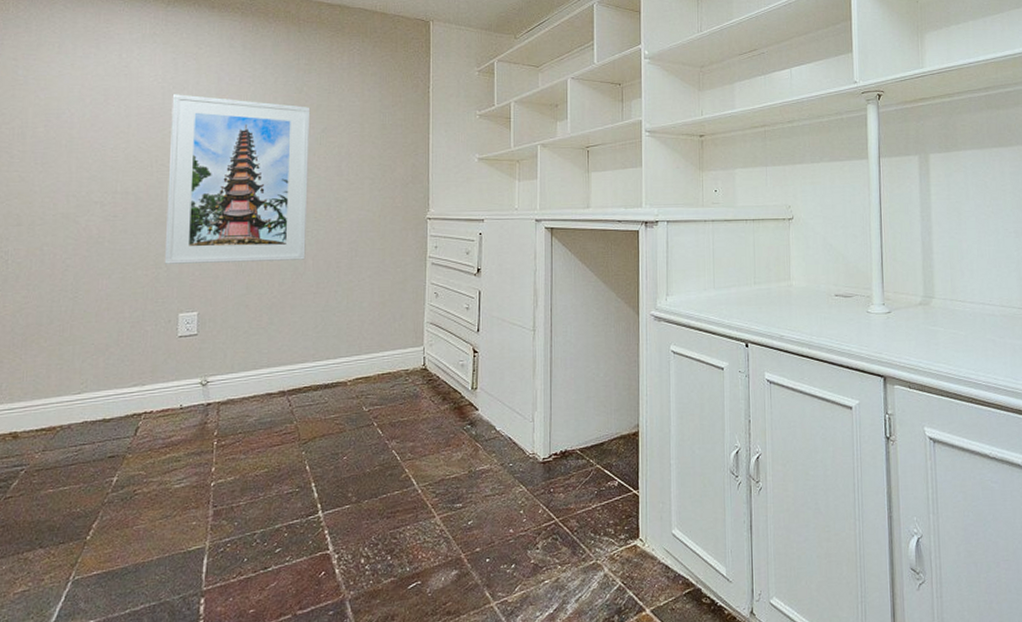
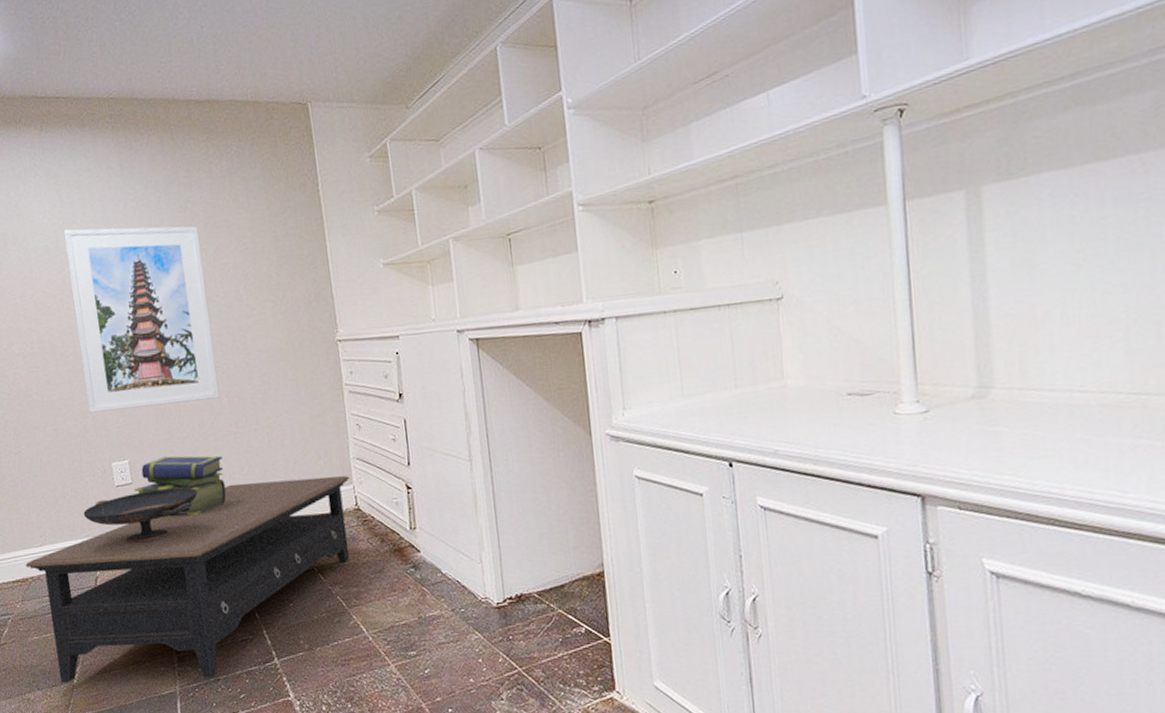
coffee table: none [56,338,421,540] -> present [25,476,350,683]
decorative bowl: none [136,340,266,394] -> present [83,487,198,544]
stack of books: none [198,310,298,370] -> present [134,455,227,518]

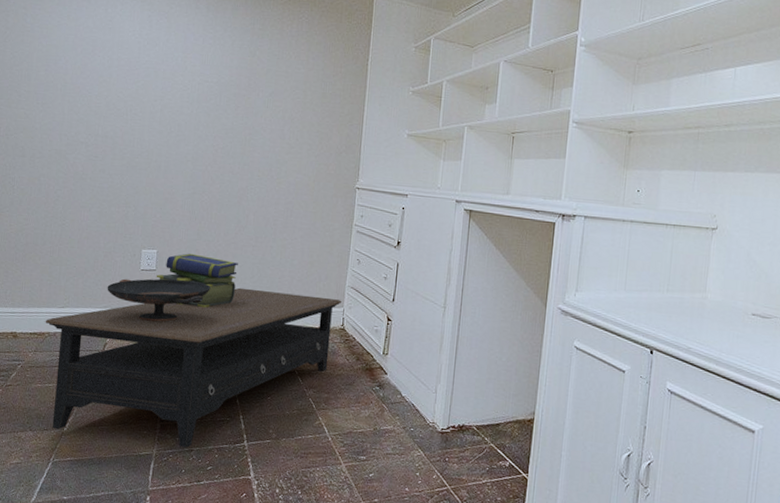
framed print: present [63,225,220,413] -> none [132,49,261,214]

